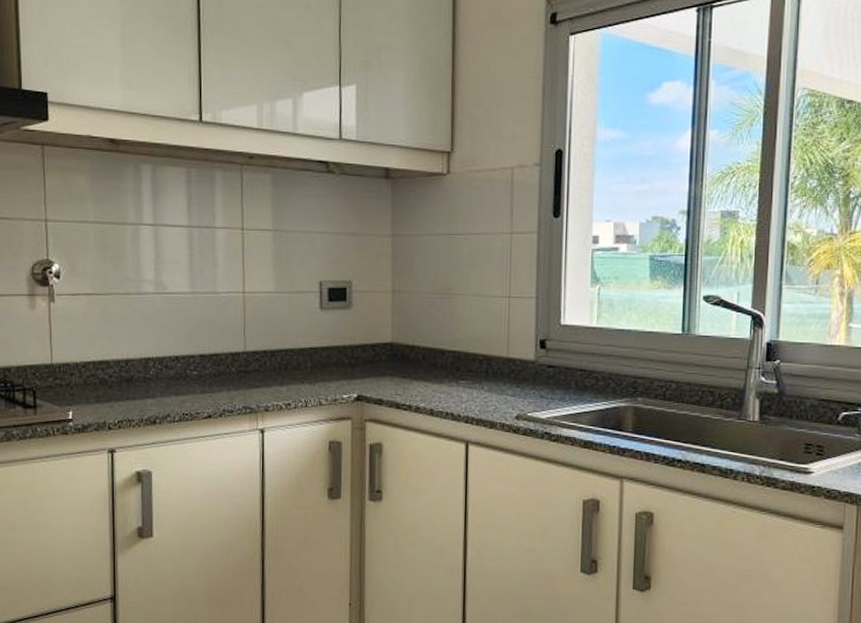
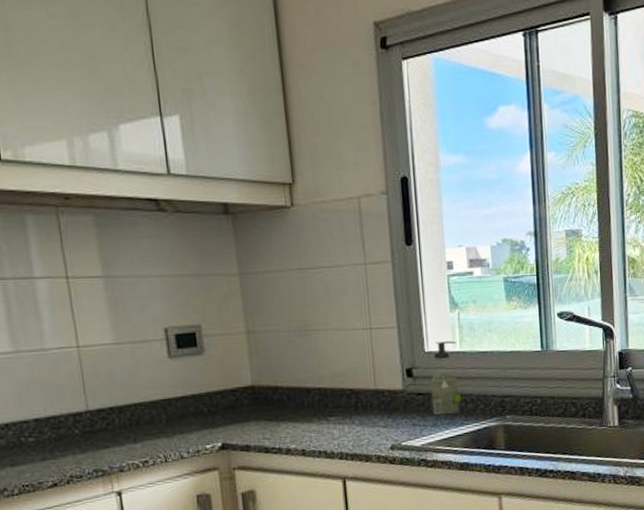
soap dispenser: none [559,316,594,389] -> present [428,341,462,415]

